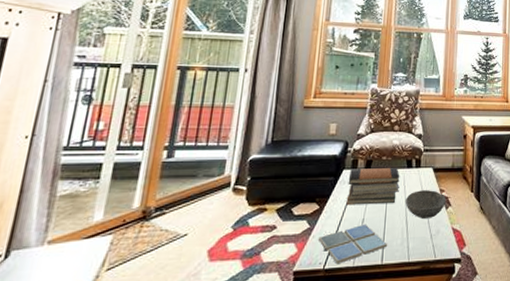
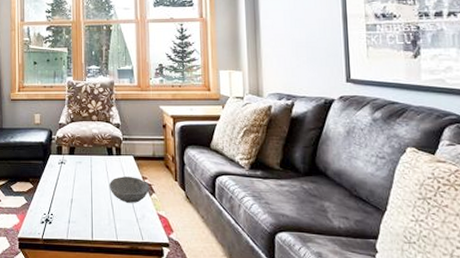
drink coaster: present [319,224,388,265] -> none [36,203,96,236]
book stack: present [346,167,400,206] -> none [55,154,102,187]

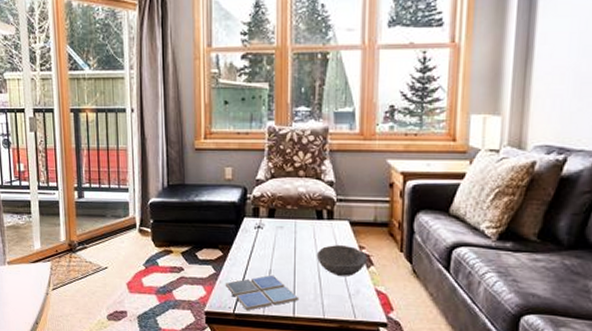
drink coaster: none [36,203,96,236] -> present [226,274,299,311]

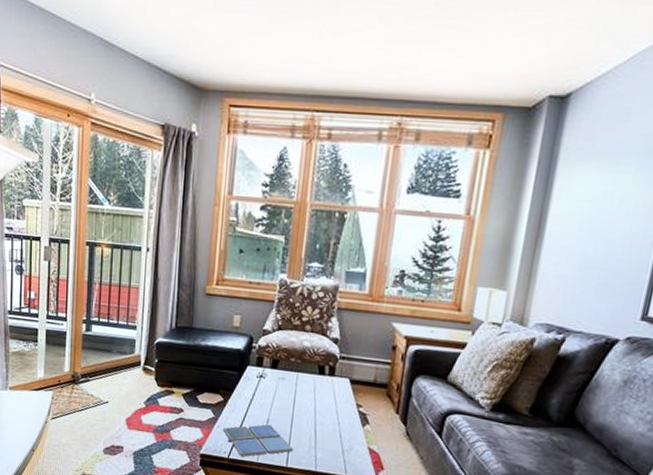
bowl: present [317,245,367,276] -> none [315,400,363,433]

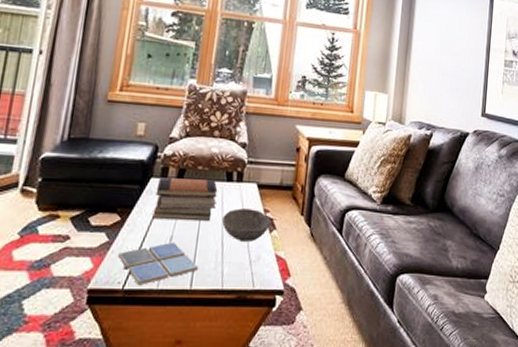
book stack: none [250,366,310,409] -> present [152,177,218,222]
bowl: none [315,400,363,433] -> present [222,208,270,242]

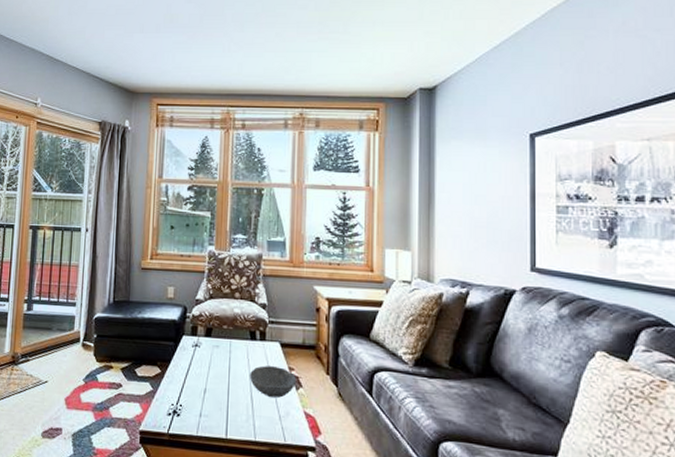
drink coaster: present [118,242,199,286] -> none [162,394,232,431]
book stack: present [152,177,218,222] -> none [187,335,243,376]

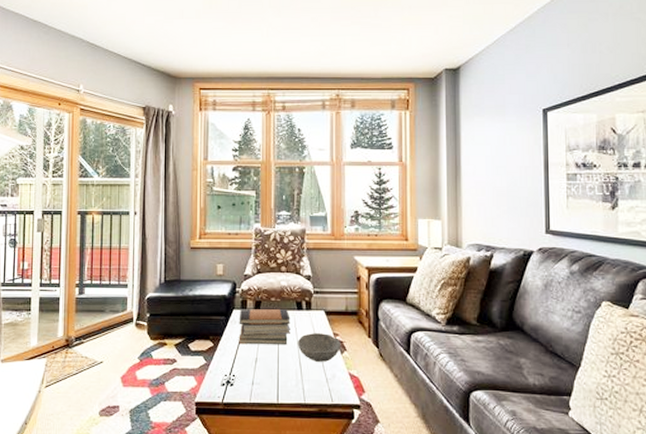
book stack: none [187,335,243,376] -> present [239,308,290,345]

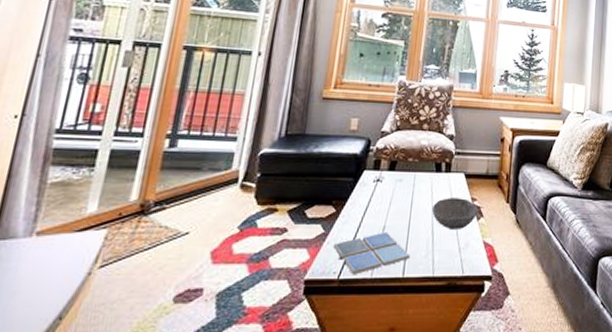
drink coaster: none [216,363,283,400] -> present [334,231,411,275]
book stack: present [239,308,290,345] -> none [366,170,427,211]

